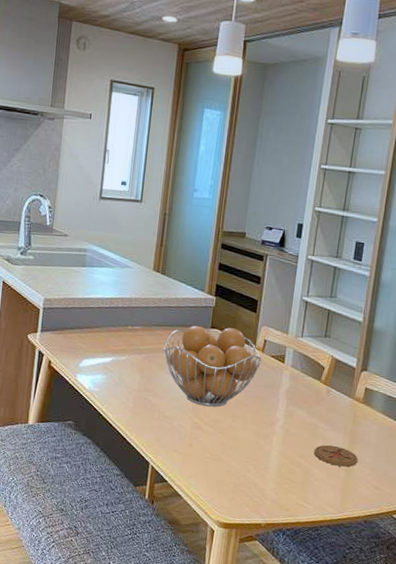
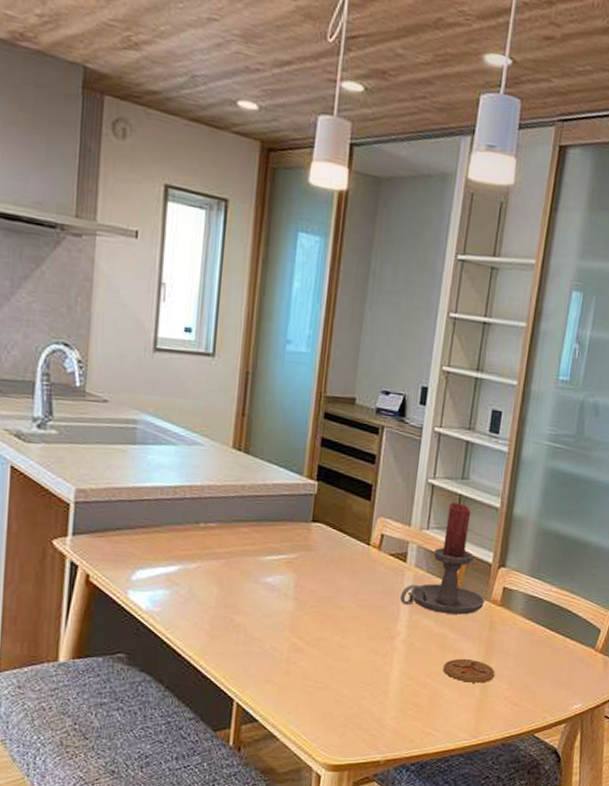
fruit basket: present [163,325,261,407] -> none [249,519,378,622]
candle holder: none [279,316,350,409] -> present [400,502,485,615]

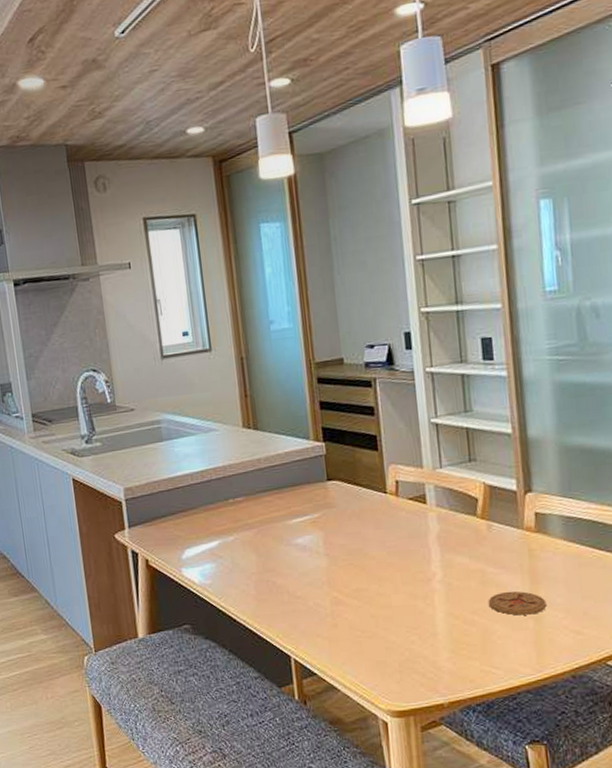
candle holder: present [400,502,485,615] -> none [428,436,518,549]

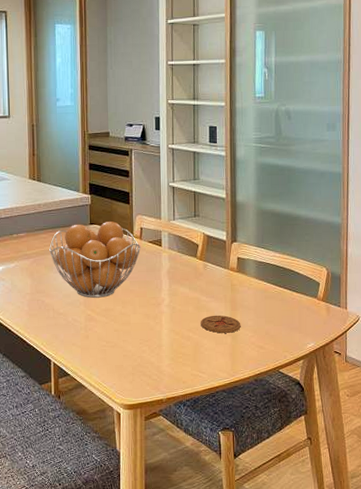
fruit basket: none [276,474,398,576] -> present [49,221,140,298]

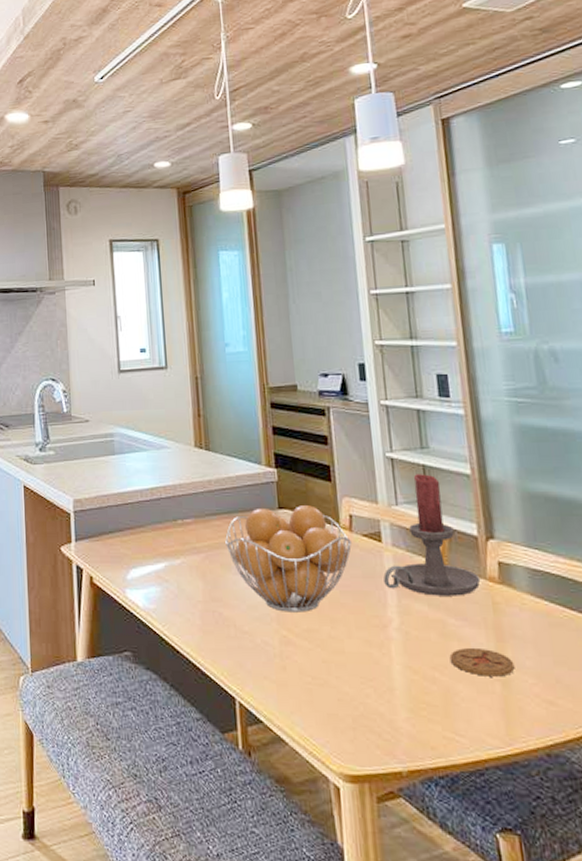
candle holder: none [161,198,225,282] -> present [383,474,481,596]

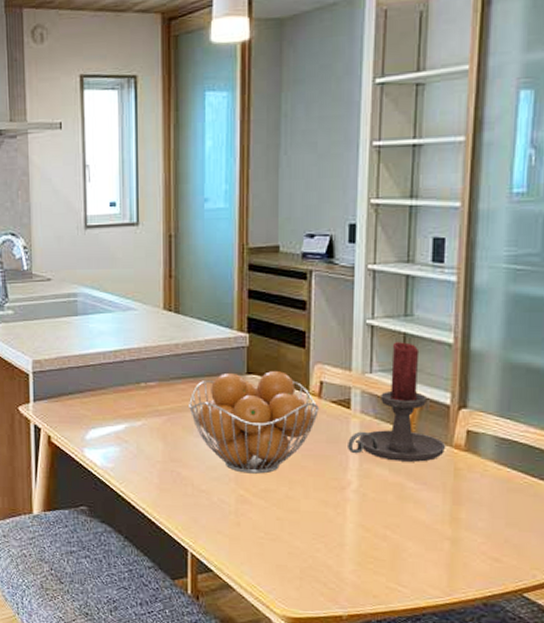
coaster: present [449,647,515,677] -> none [403,509,467,536]

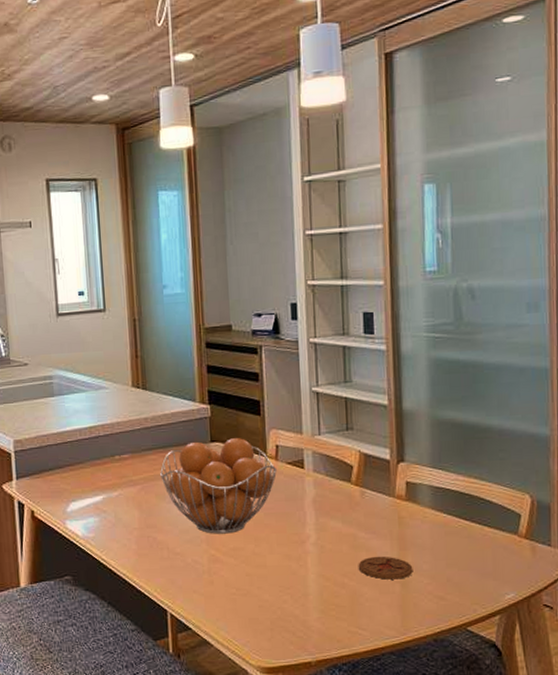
candle holder: present [348,342,446,462] -> none [304,406,390,514]
coaster: none [403,509,467,536] -> present [358,556,413,580]

